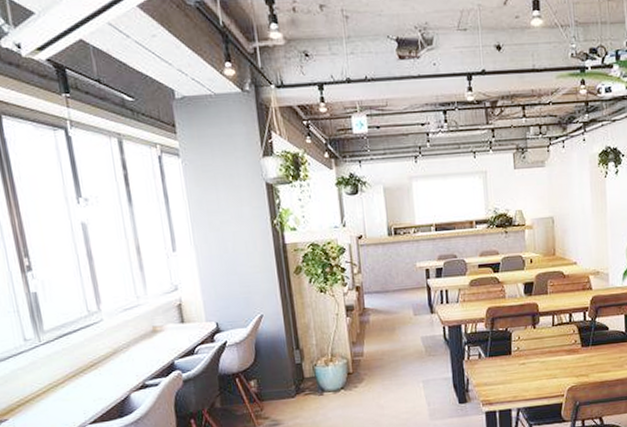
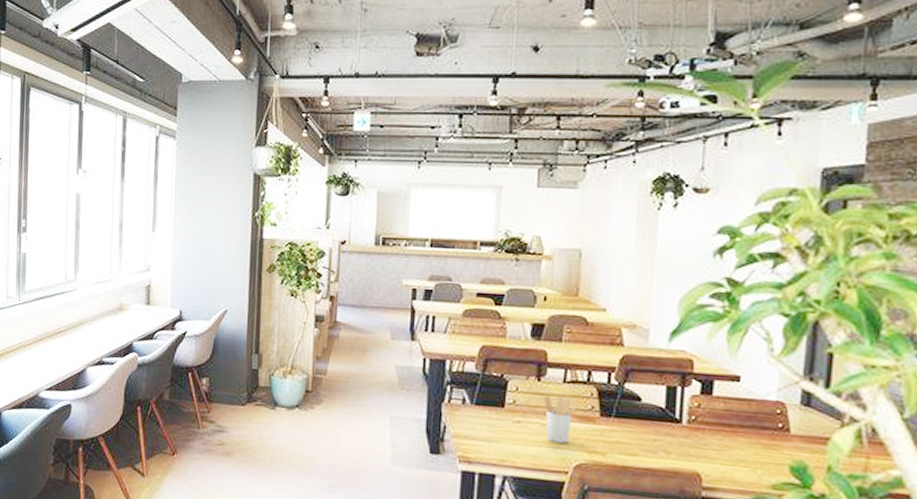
utensil holder: none [539,337,565,374] -> present [543,395,578,443]

